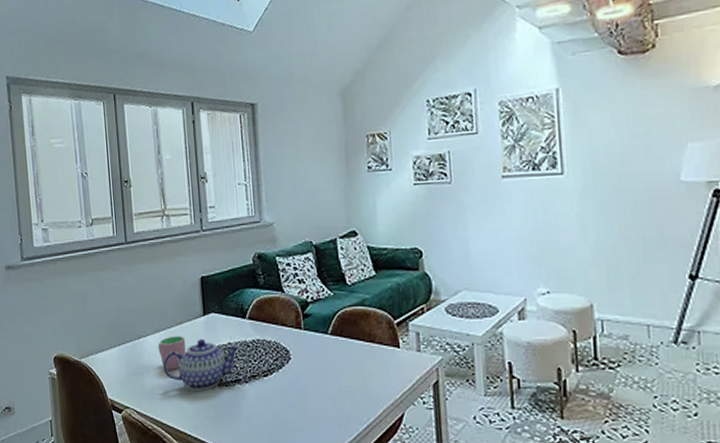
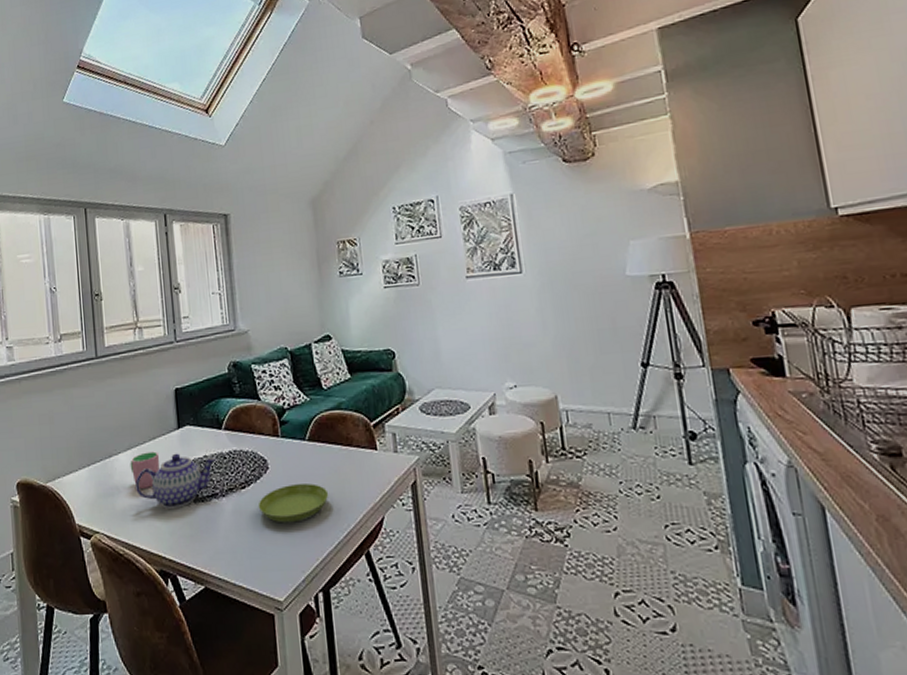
saucer: none [279,376,350,412] -> present [257,483,329,523]

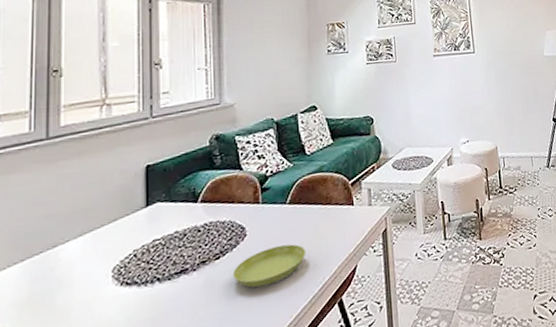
cup: present [130,451,160,489] -> none [80,234,120,278]
teapot: present [135,453,217,510] -> none [86,231,190,295]

